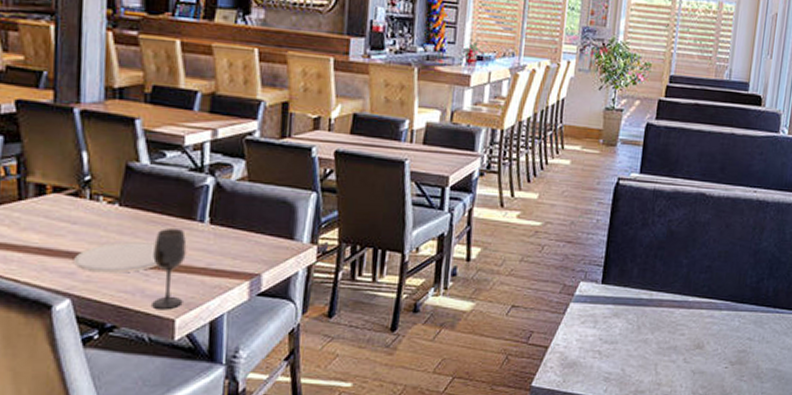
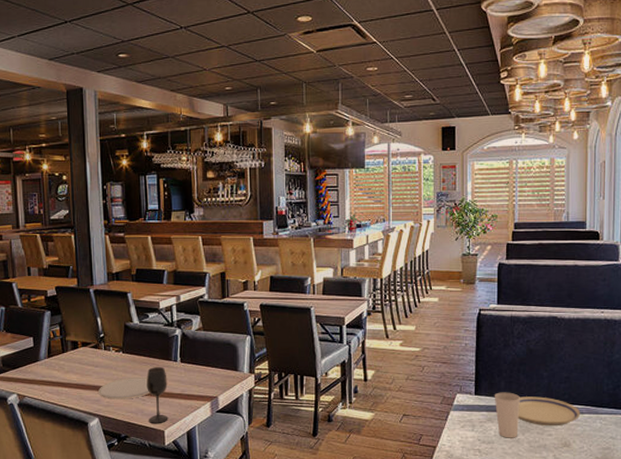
cup: none [623,281,654,338] -> present [494,392,520,438]
plate: none [648,287,719,324] -> present [517,396,581,426]

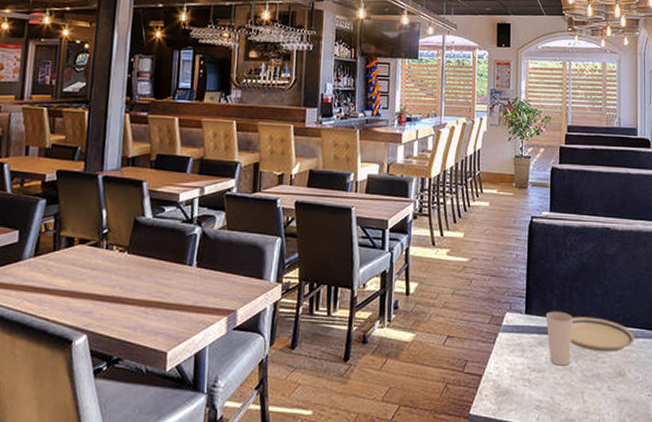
plate: present [98,378,150,400] -> none [91,284,156,312]
wine glass: present [146,367,168,423] -> none [149,272,179,343]

